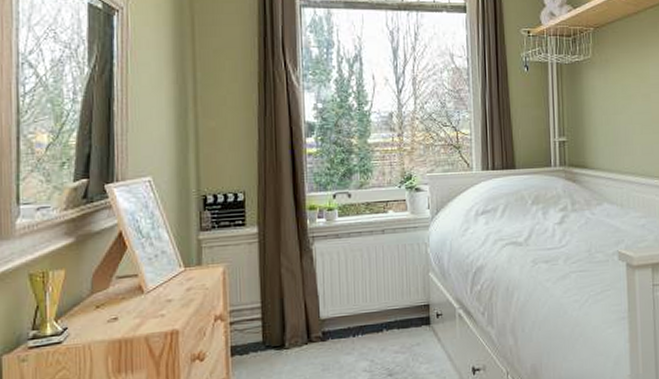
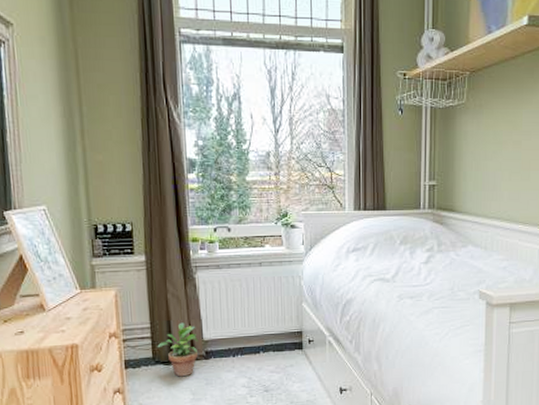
potted plant: none [268,300,316,363] -> present [157,322,199,377]

